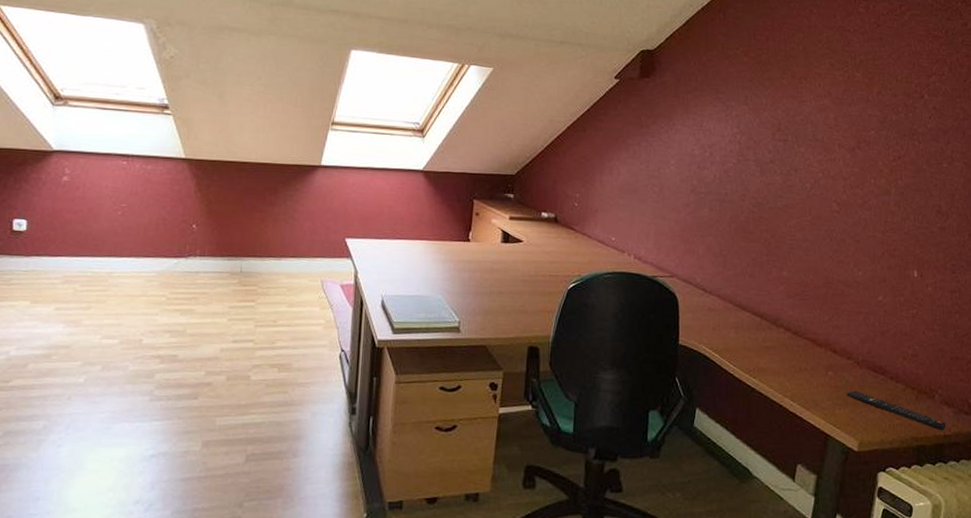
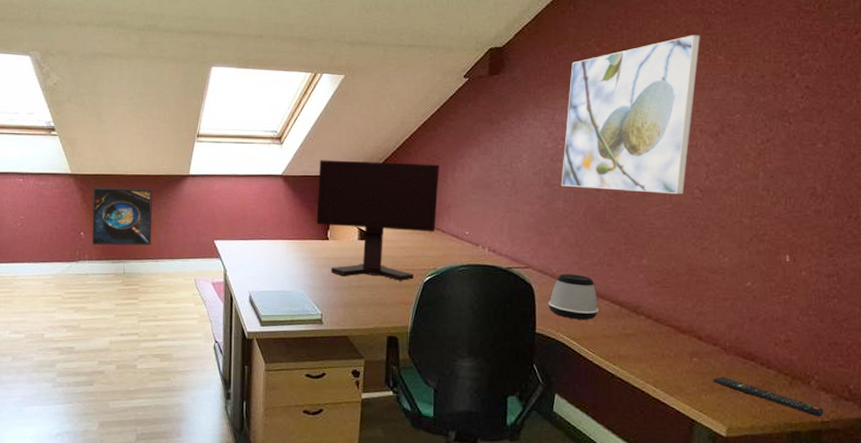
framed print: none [206,174,278,242] -> present [92,187,153,246]
monitor: none [457,156,587,288] -> present [316,160,439,281]
speaker: none [692,284,740,332] -> present [548,274,598,320]
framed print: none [707,51,841,208] -> present [561,35,701,195]

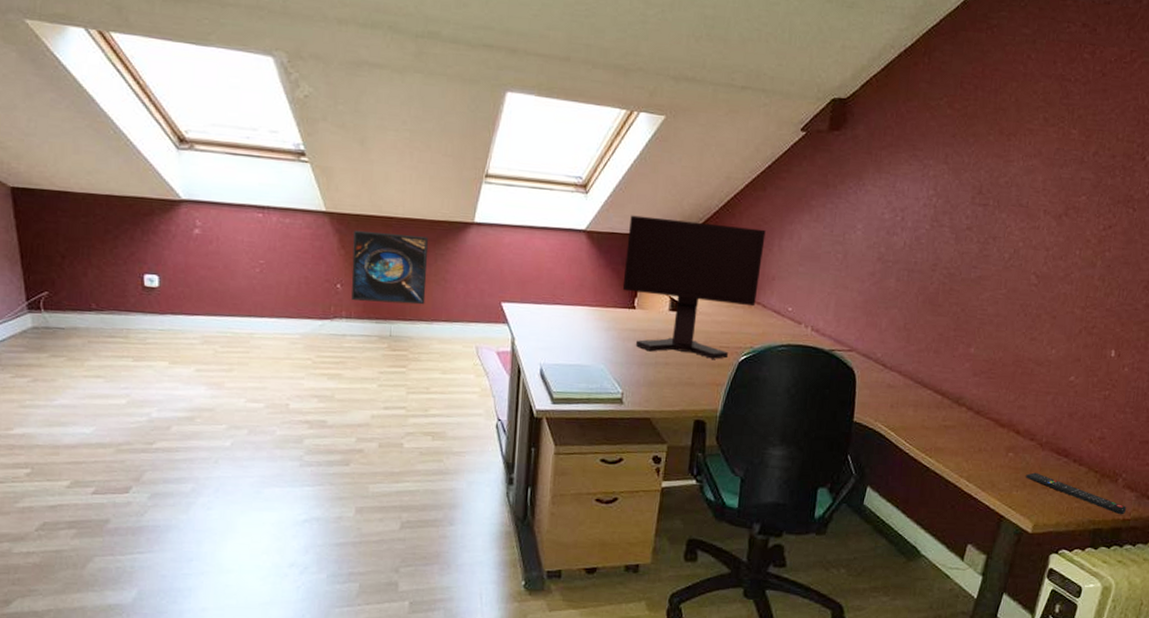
speaker: present [548,274,598,320] -> none [869,359,922,410]
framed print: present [561,35,701,195] -> none [894,103,1058,280]

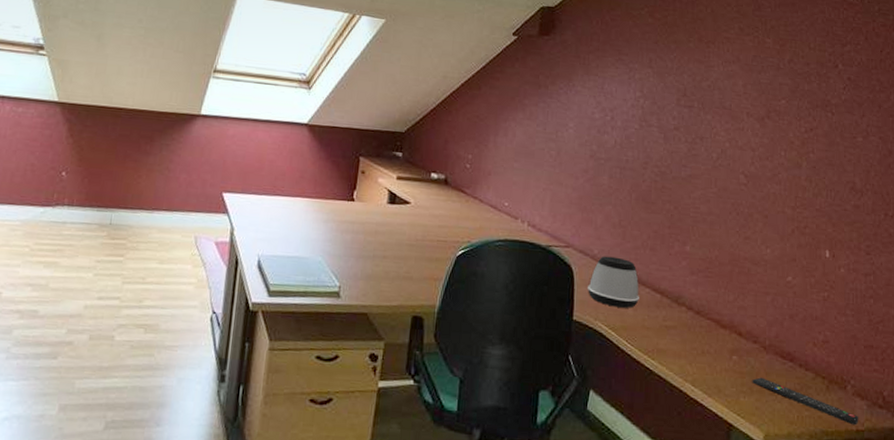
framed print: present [351,230,428,305] -> none [75,119,155,194]
monitor: present [622,215,766,359] -> none [342,110,481,253]
speaker: none [869,359,922,410] -> present [588,256,640,308]

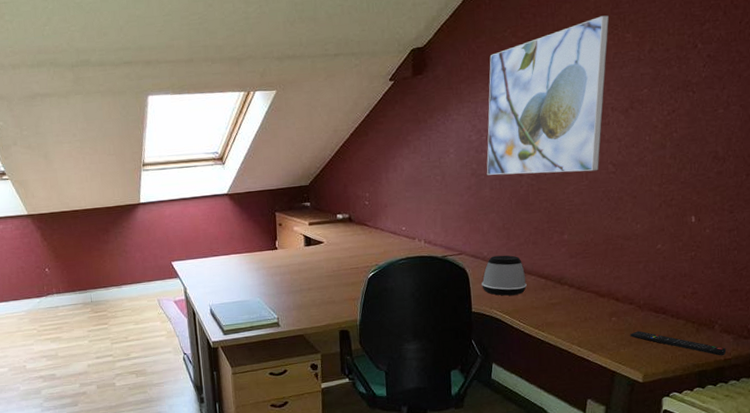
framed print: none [606,15,751,179] -> present [486,15,610,175]

